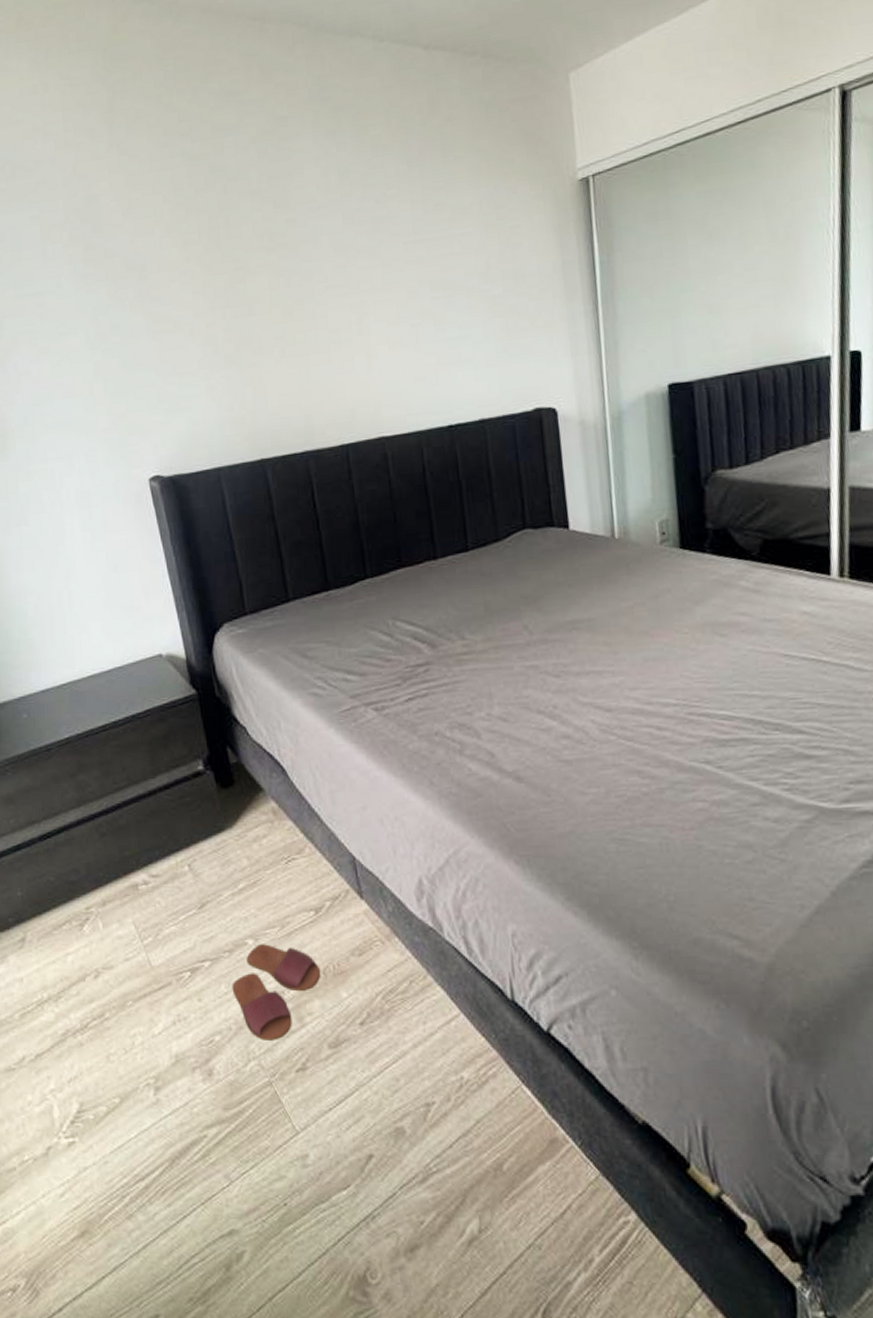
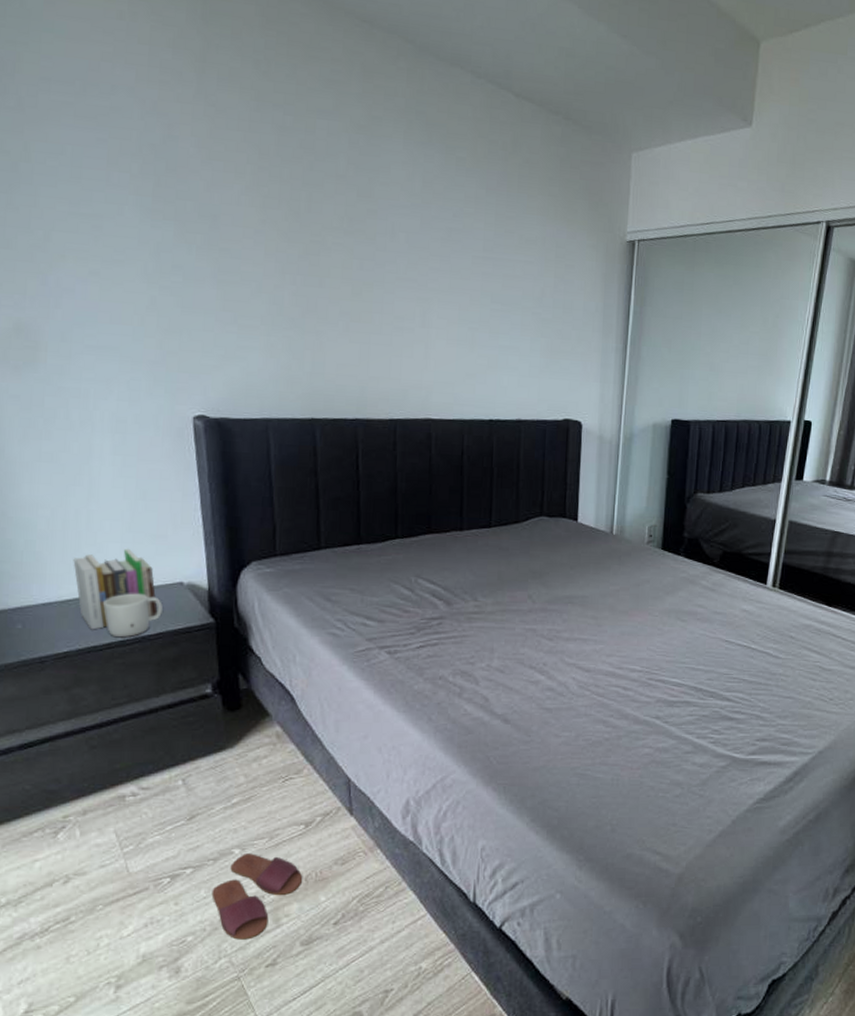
books: none [62,624,143,713] -> present [73,548,158,630]
mug: none [93,670,147,719] -> present [103,593,163,638]

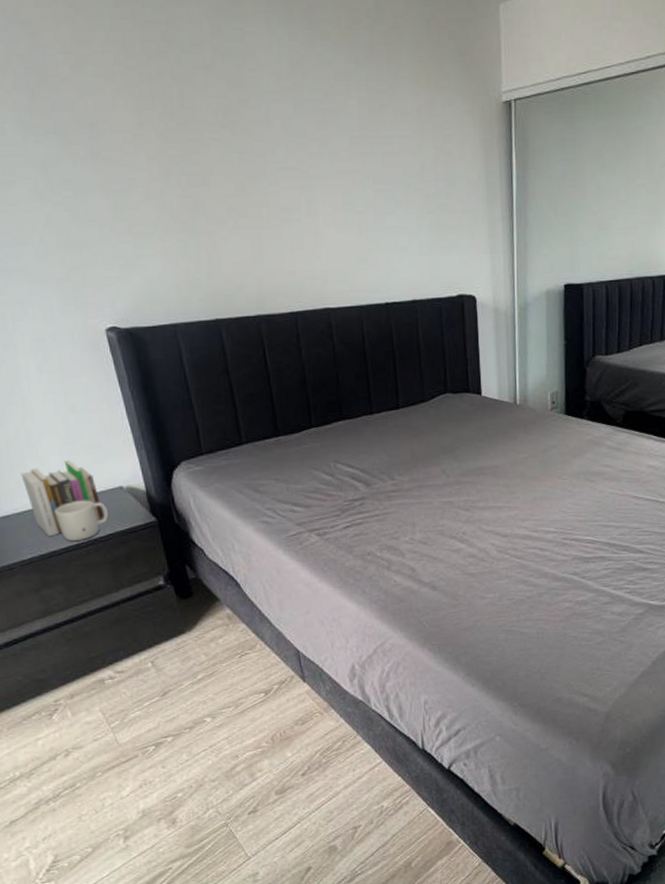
slippers: present [211,854,302,940] -> none [192,720,269,793]

